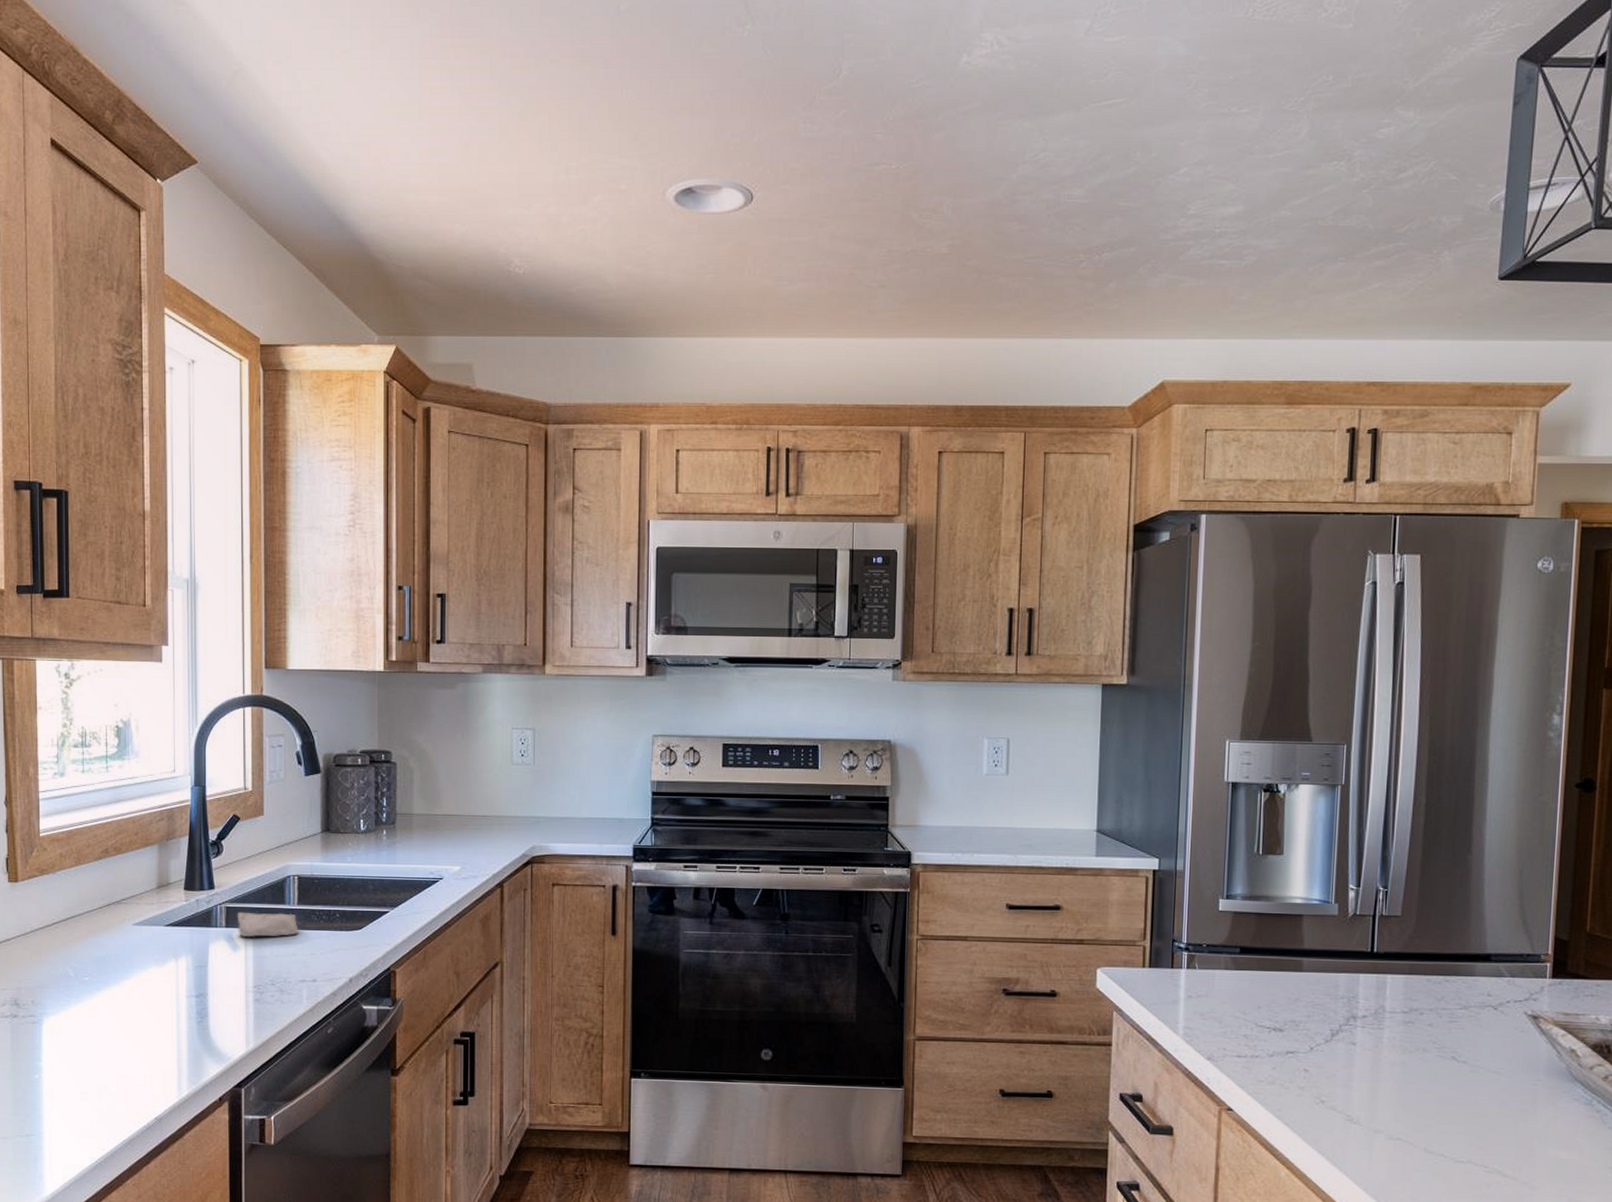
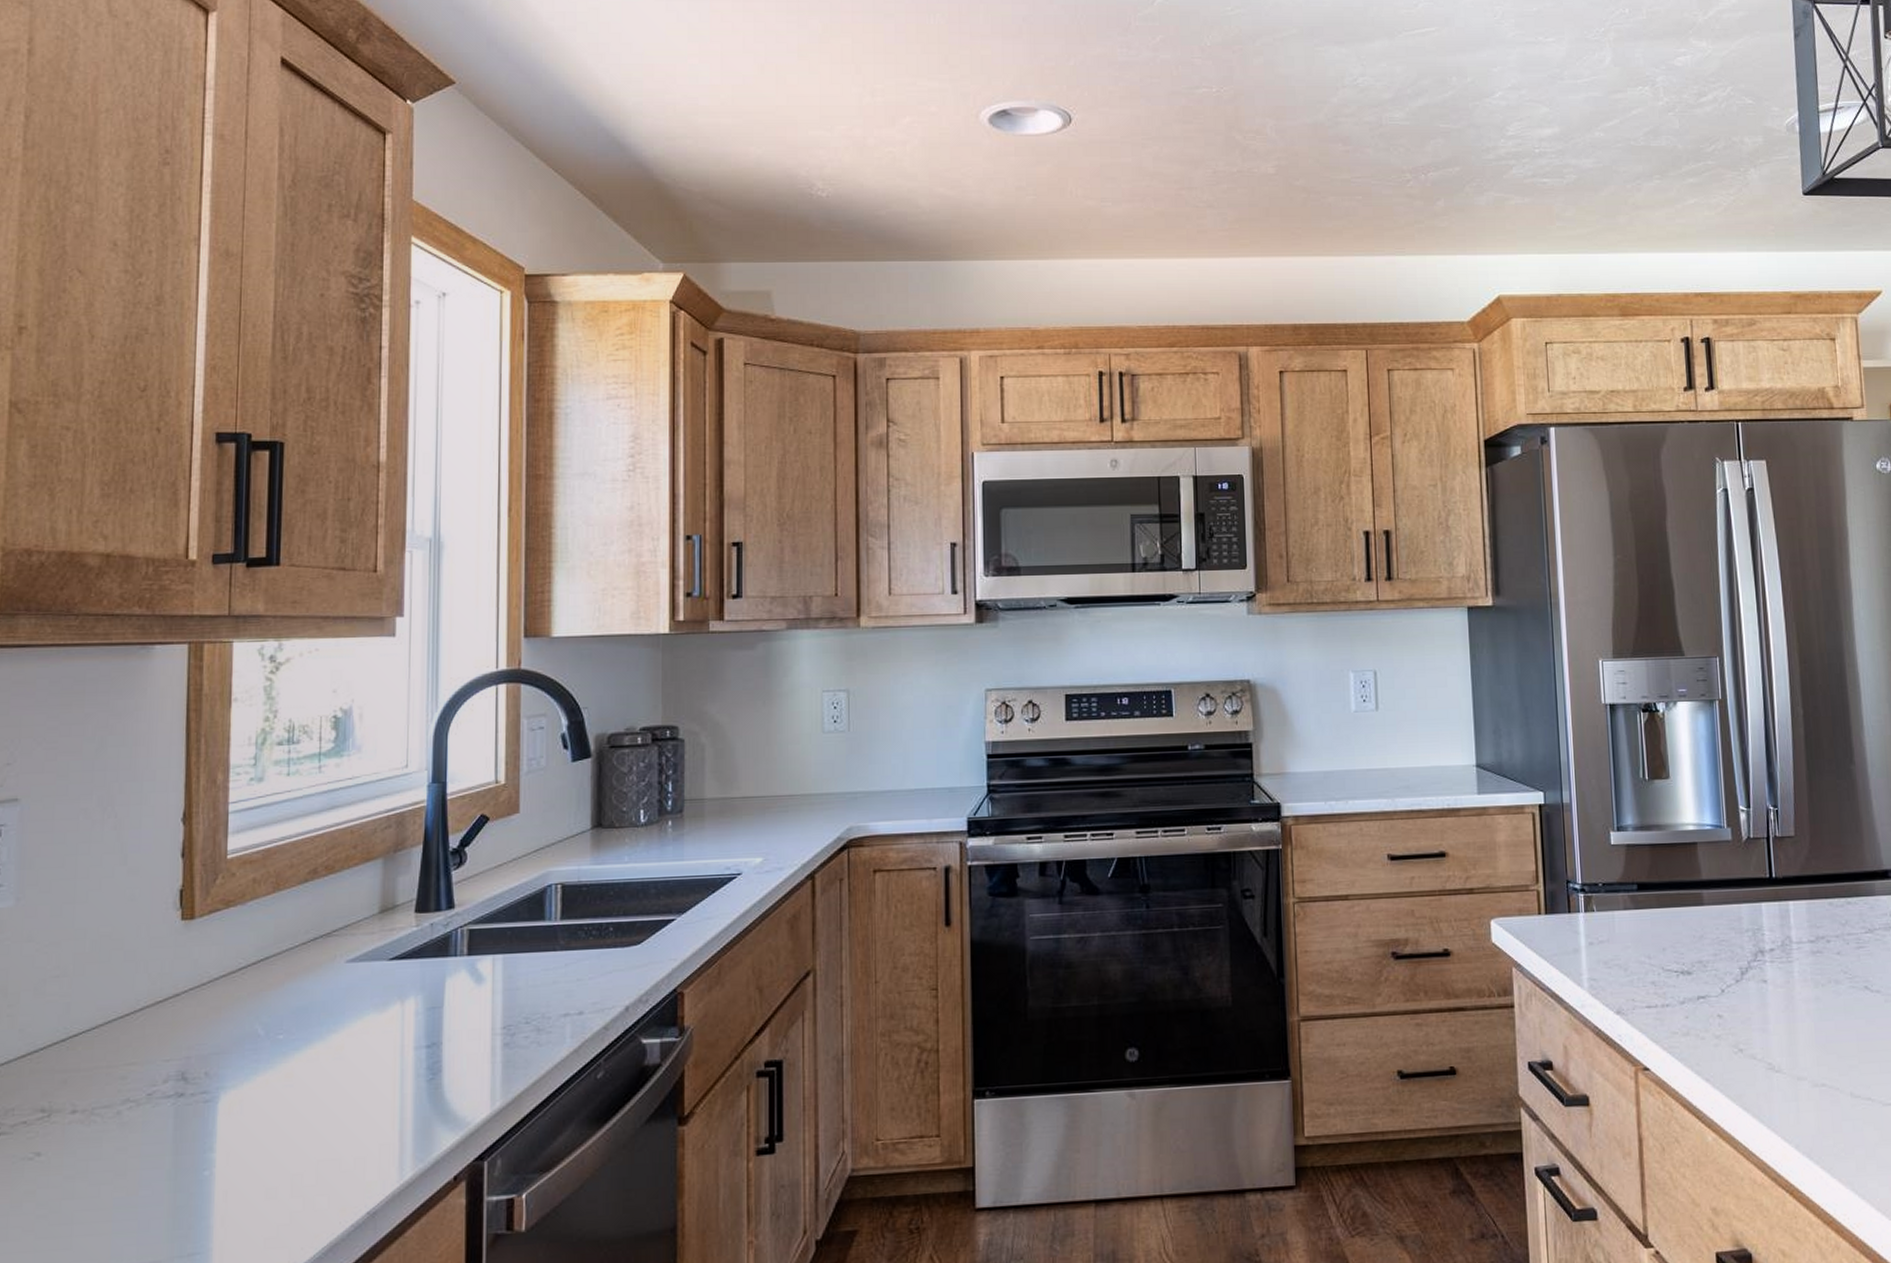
soap bar: present [237,911,299,938] -> none [482,931,562,966]

